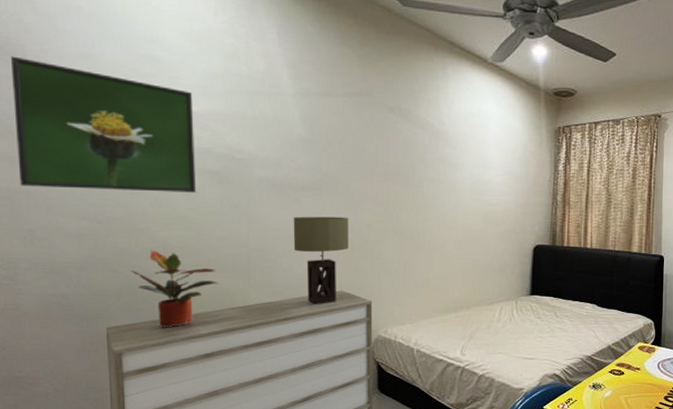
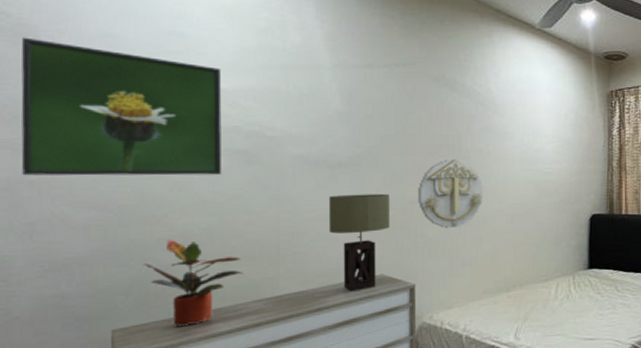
wall decoration: none [374,187,434,252] -> present [417,159,483,229]

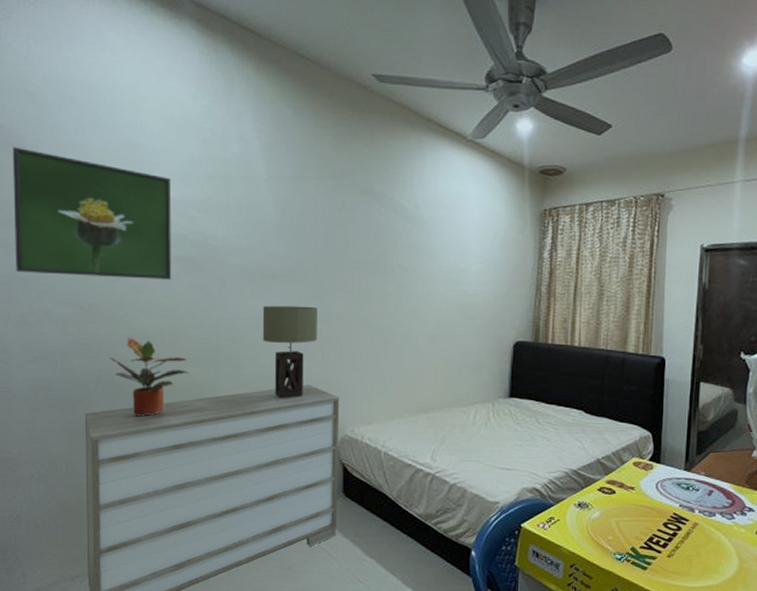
wall decoration: present [417,159,483,229] -> none [343,276,406,346]

